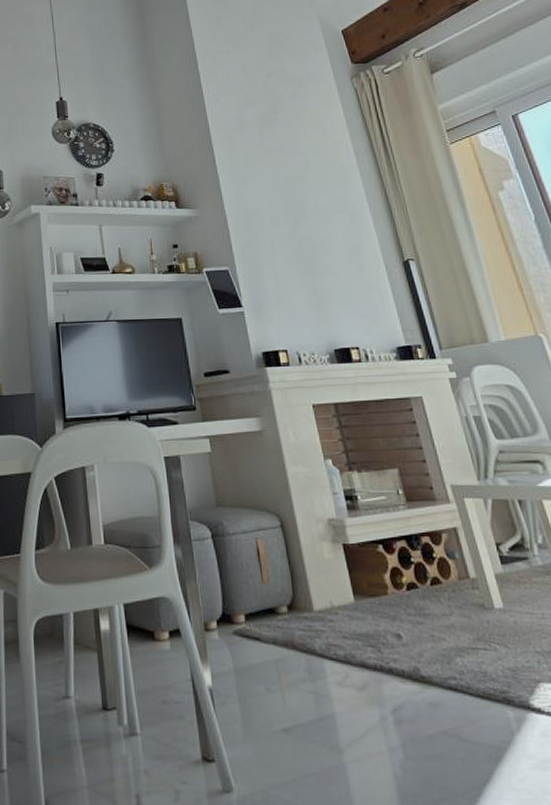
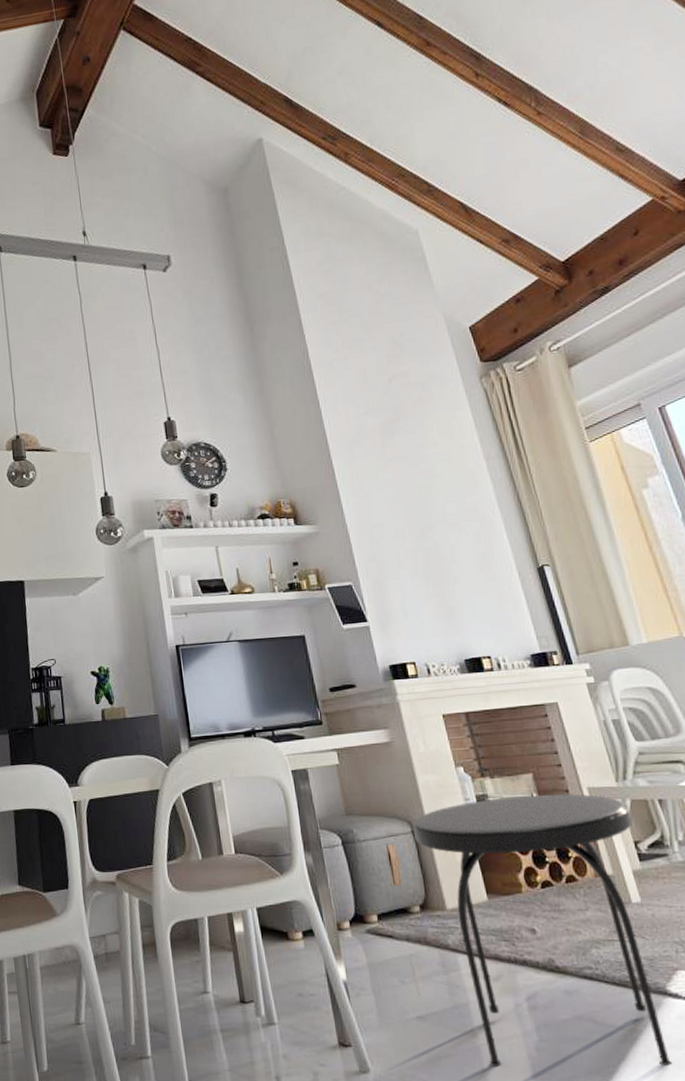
side table: none [281,491,537,788] -> present [412,794,673,1066]

